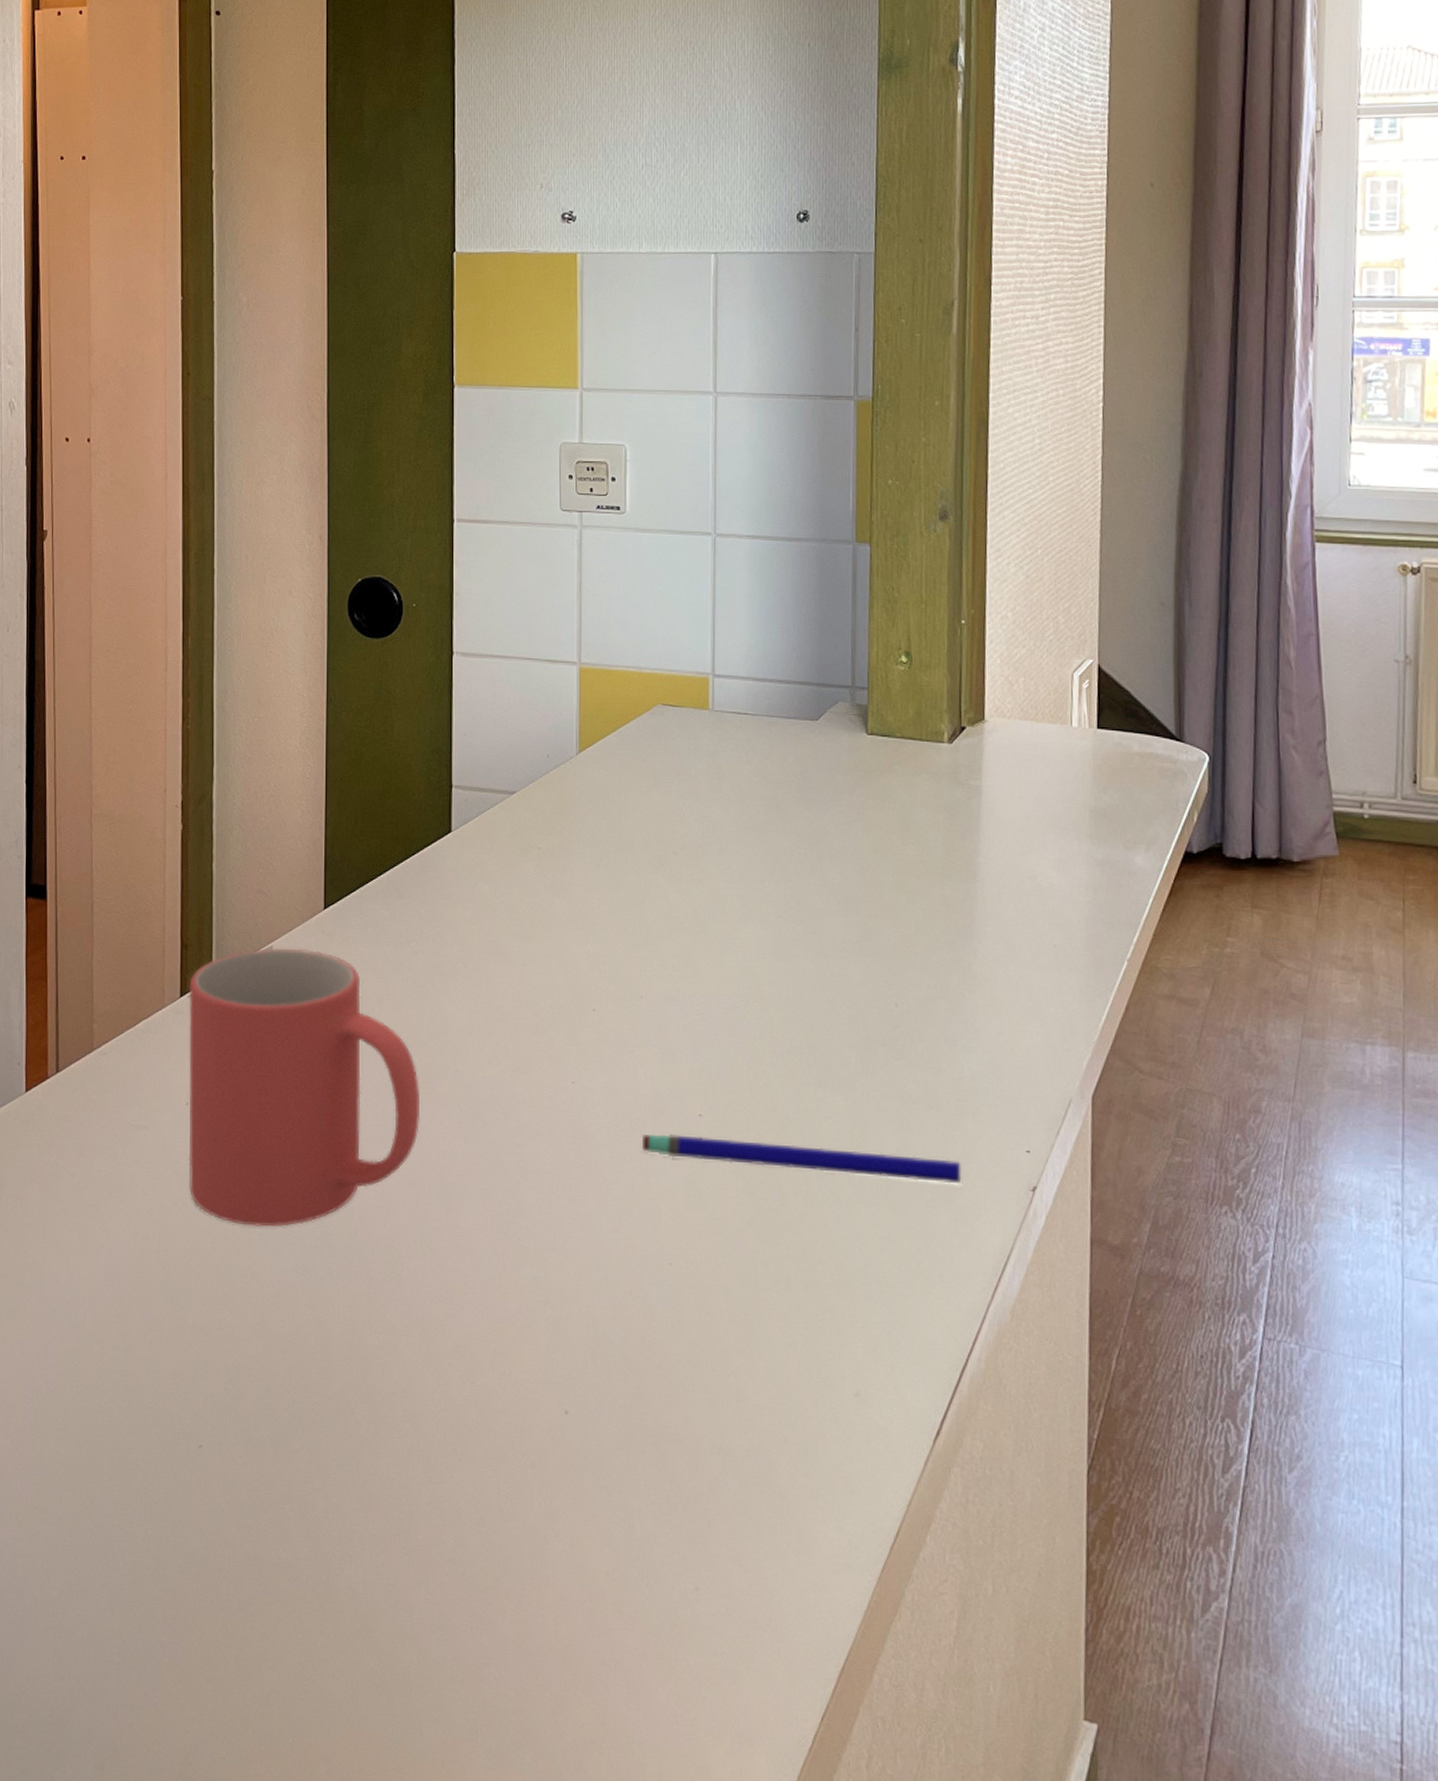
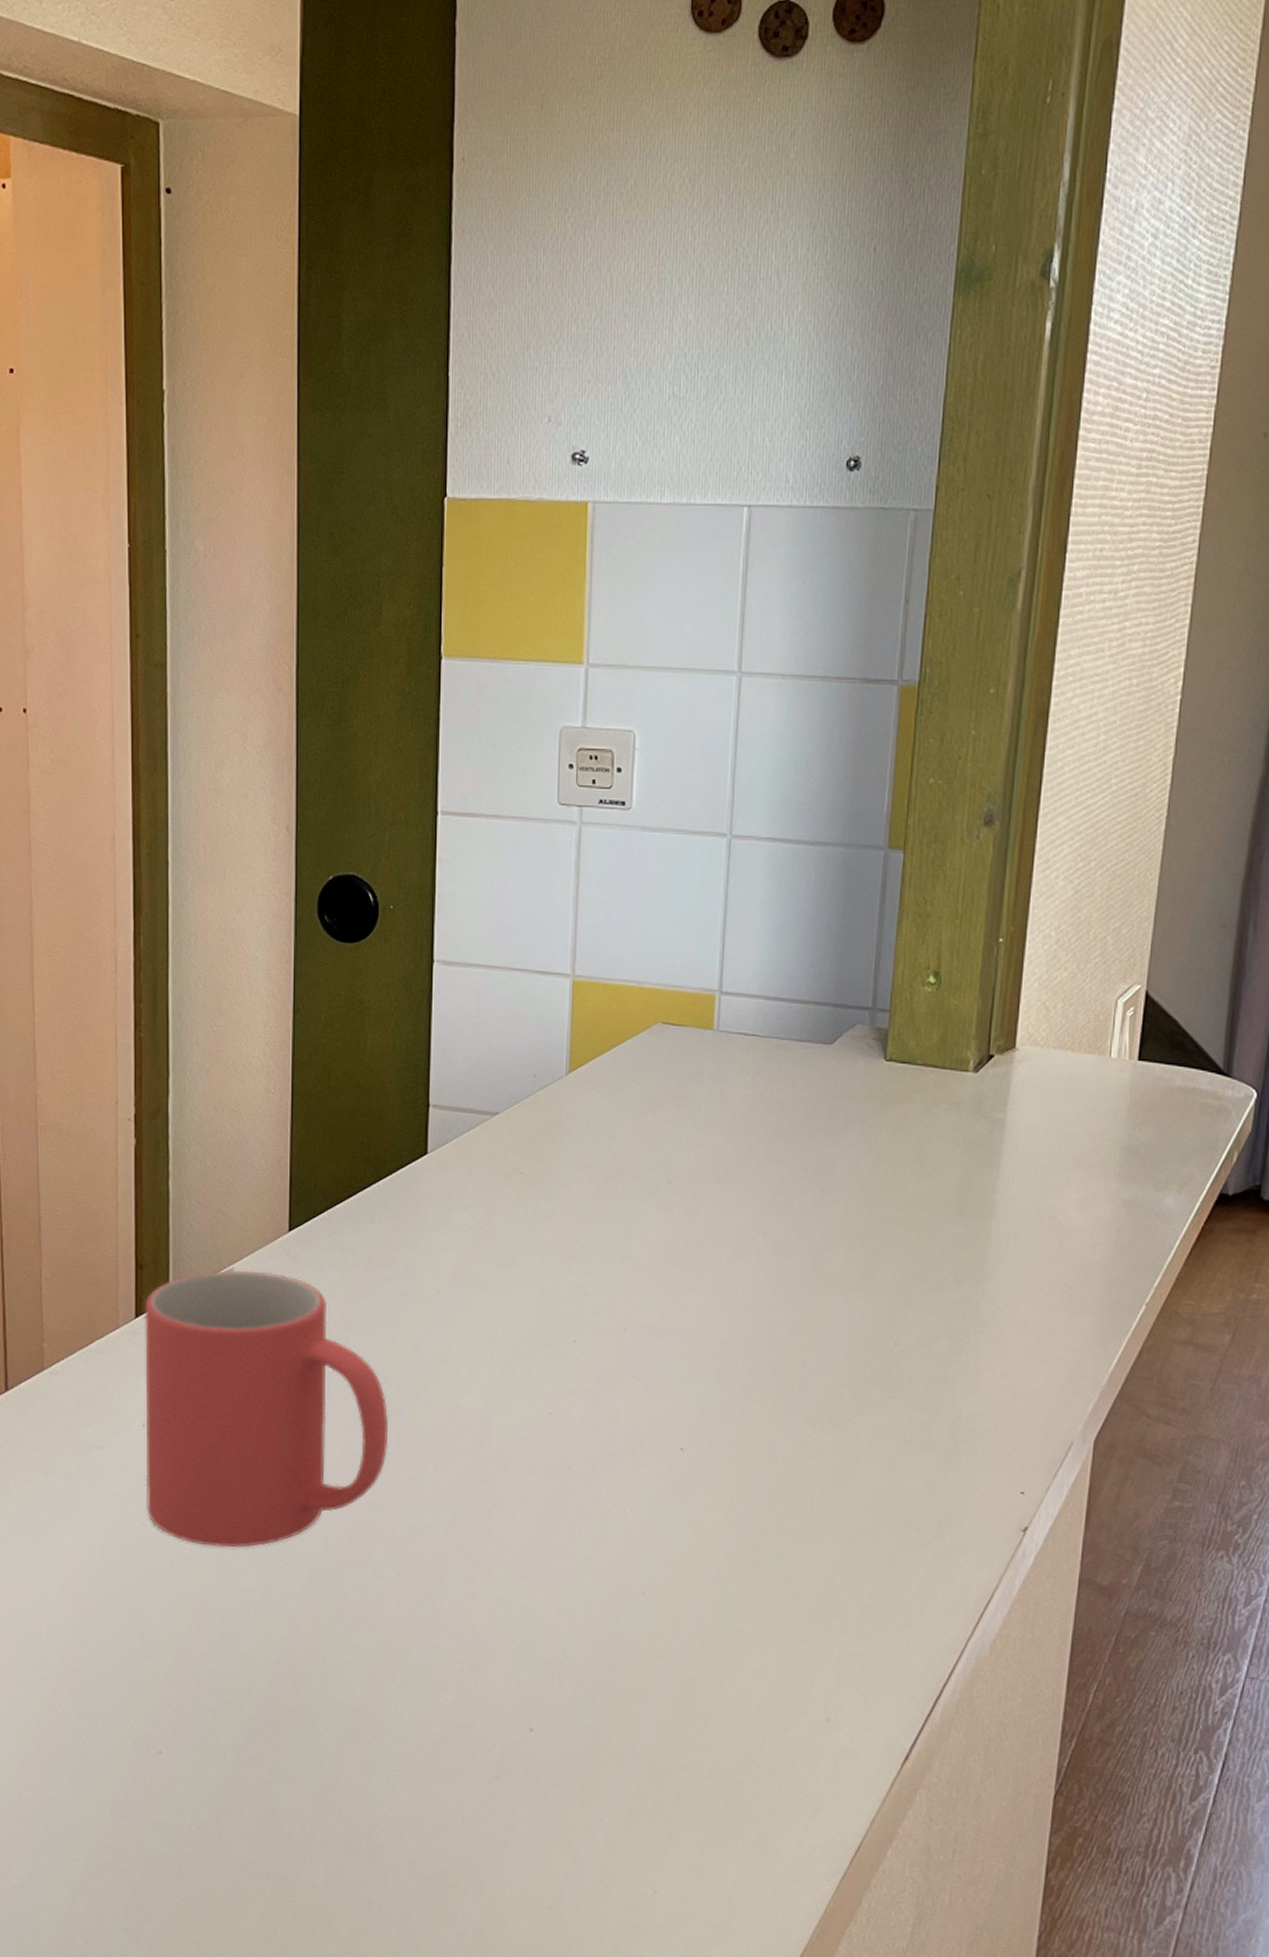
pen: present [641,1134,962,1184] -> none [619,1466,952,1523]

